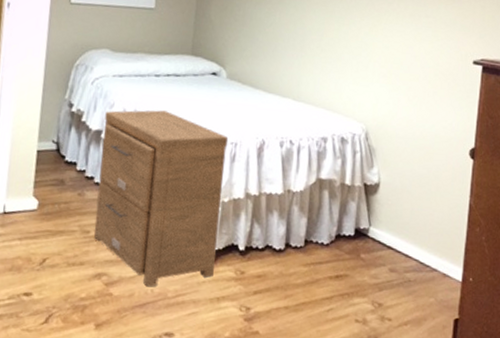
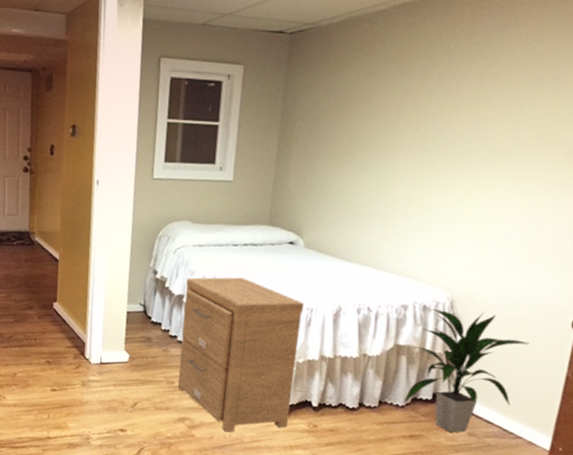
indoor plant: none [328,141,436,270] -> present [403,309,530,433]

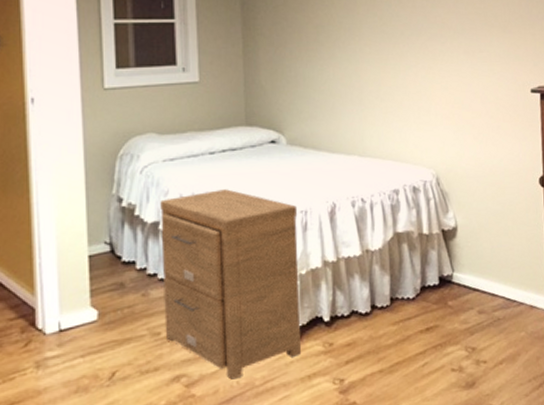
indoor plant: present [403,309,530,433] -> none [413,183,510,315]

